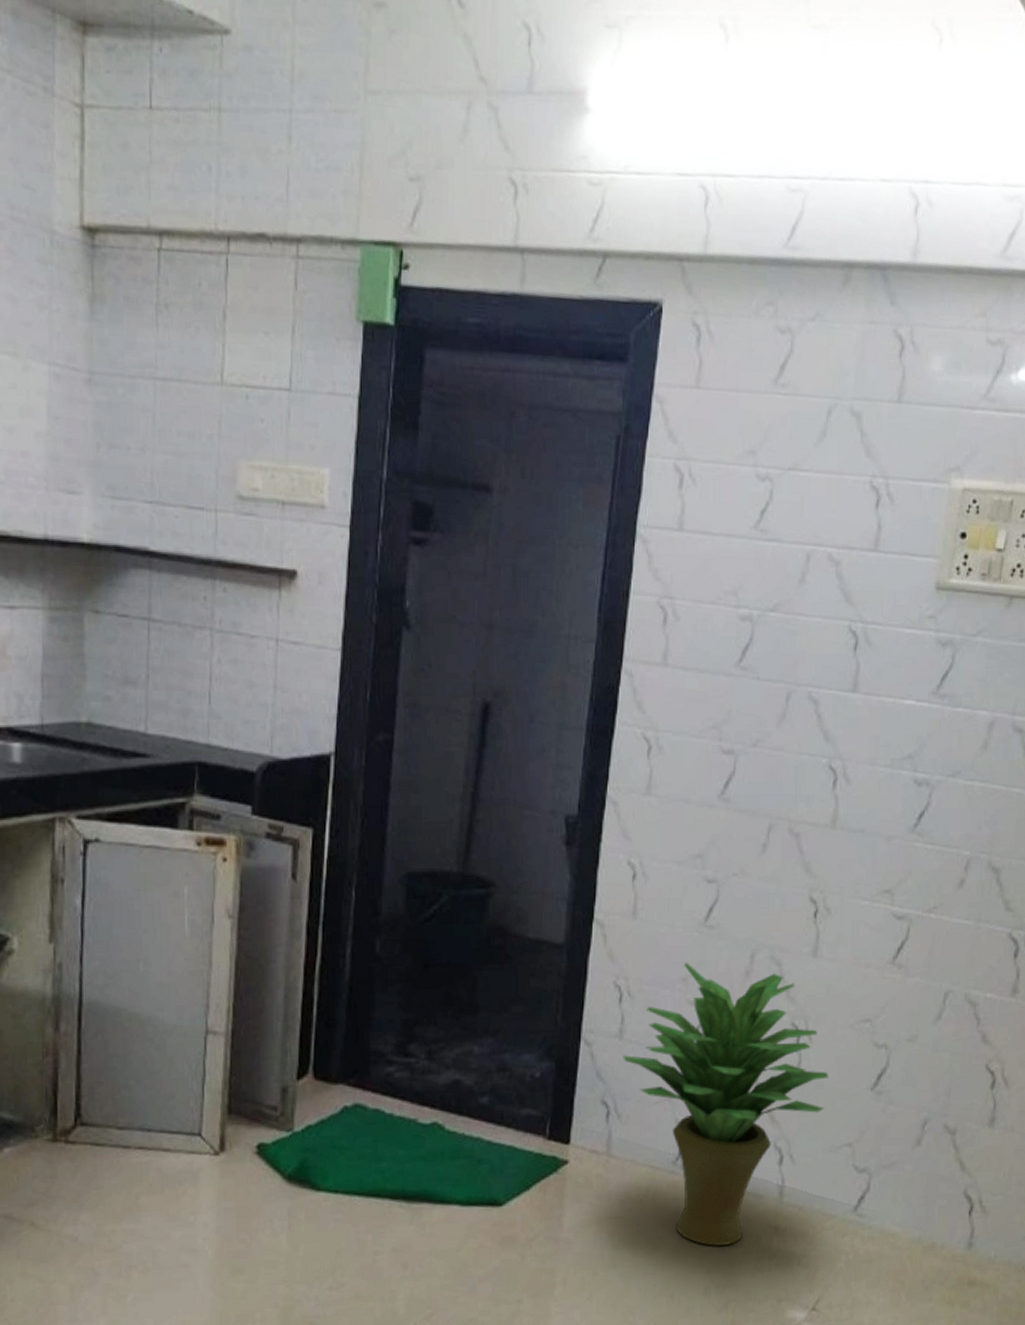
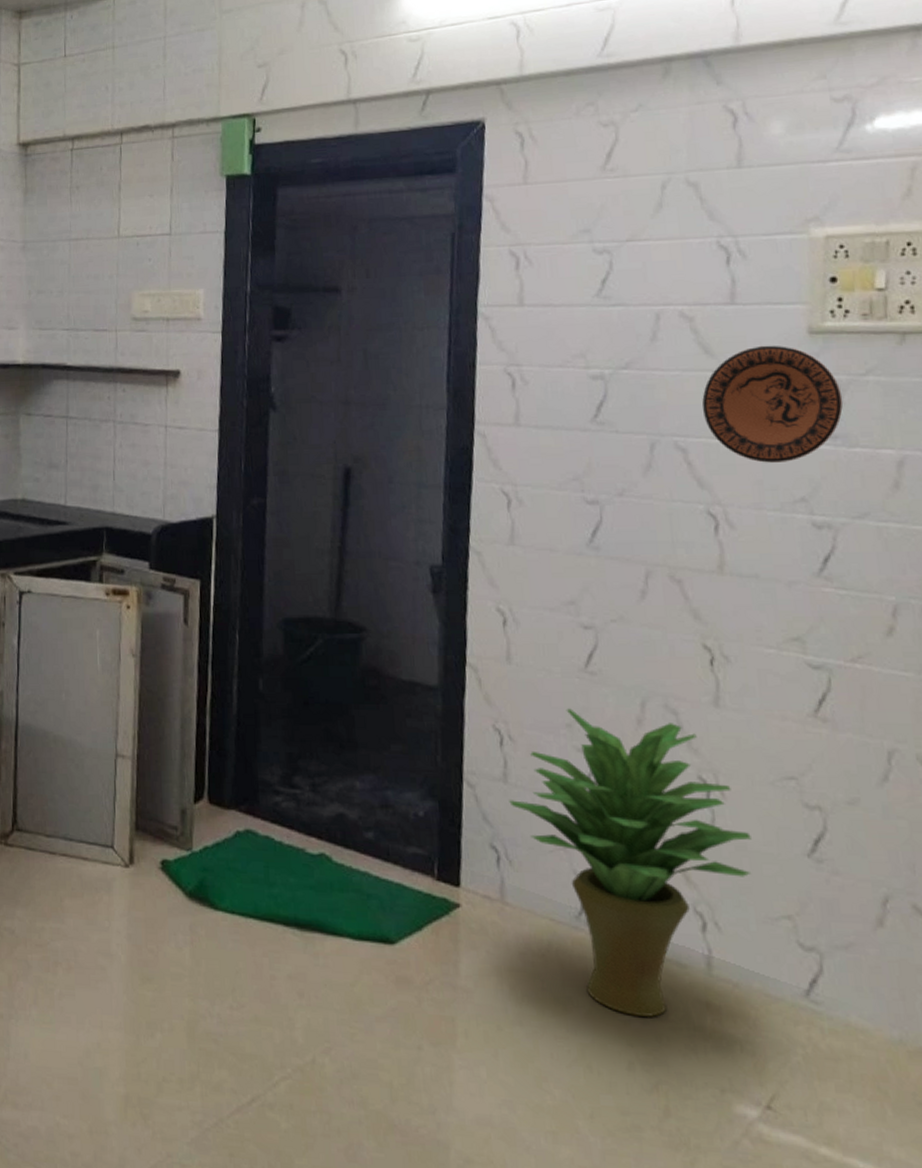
decorative plate: none [836,597,955,719] -> present [702,345,843,463]

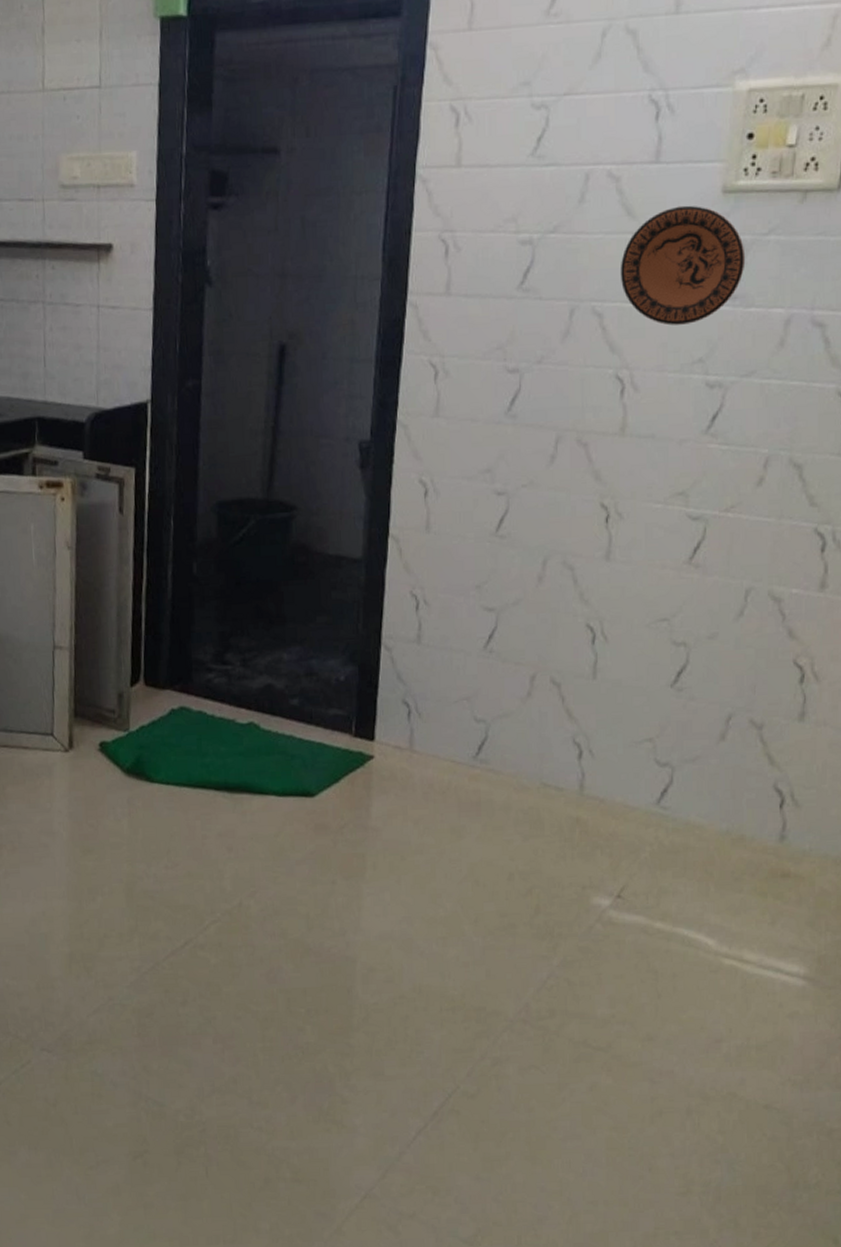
potted plant: present [509,708,752,1018] -> none [421,571,626,836]

